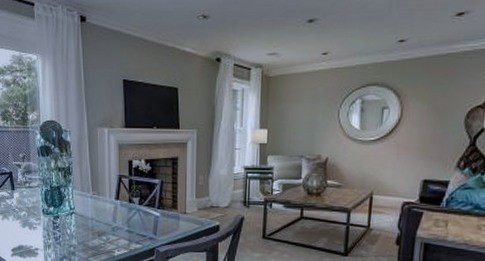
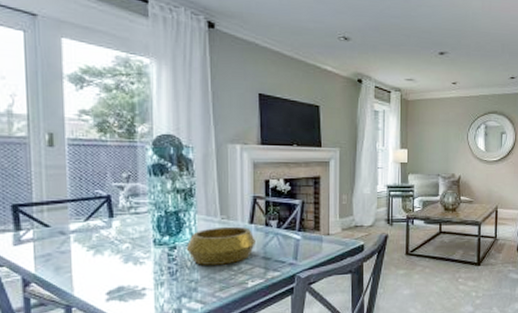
decorative bowl: none [66,201,121,234] -> present [186,226,255,265]

